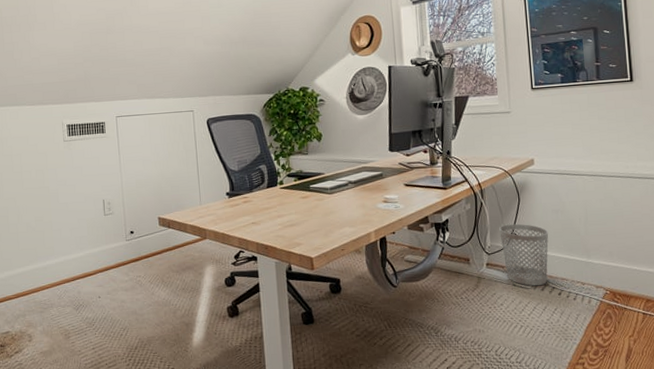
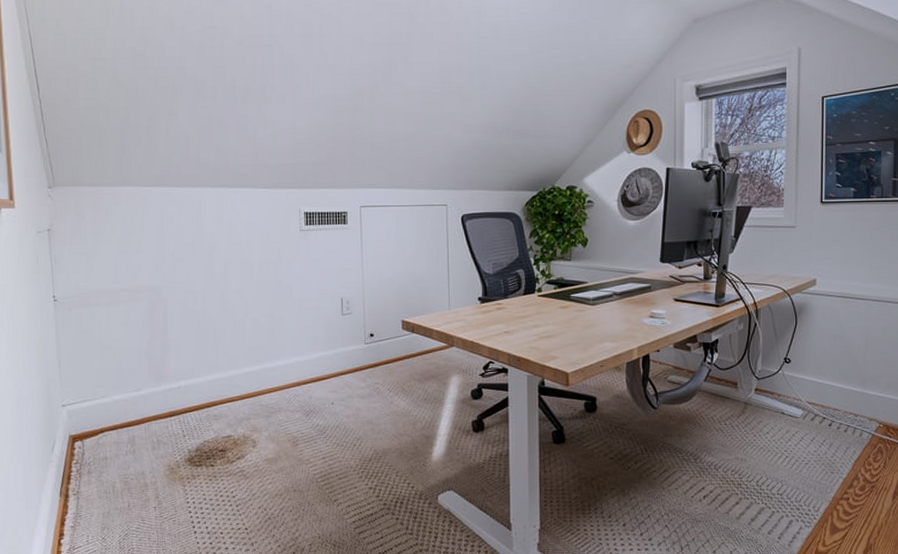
wastebasket: present [499,223,549,286] -> none [772,348,825,416]

